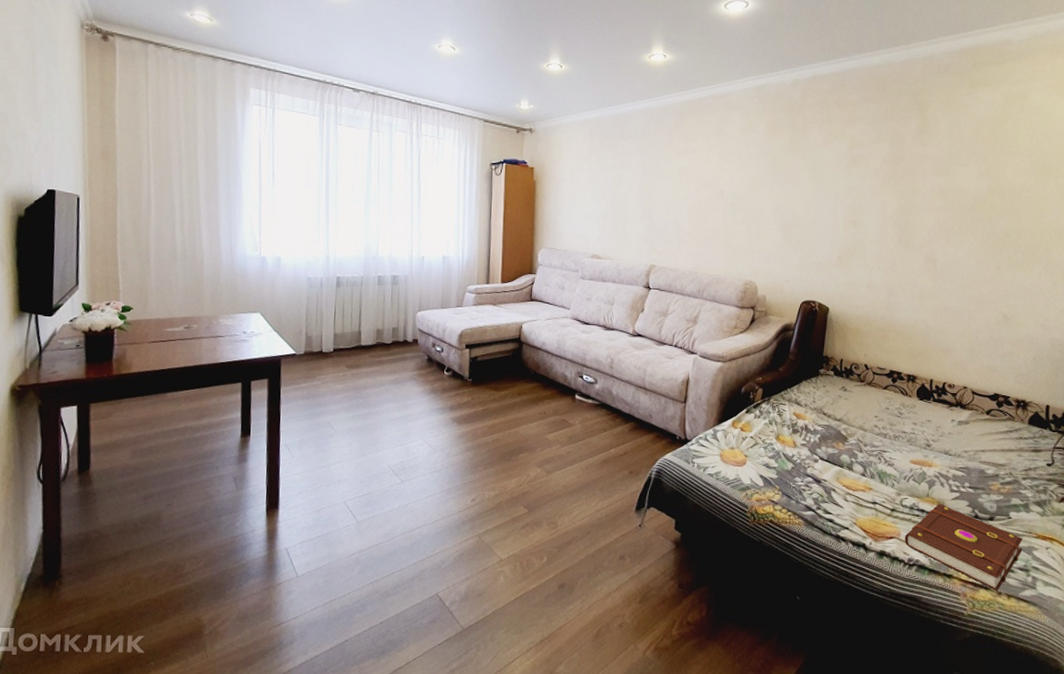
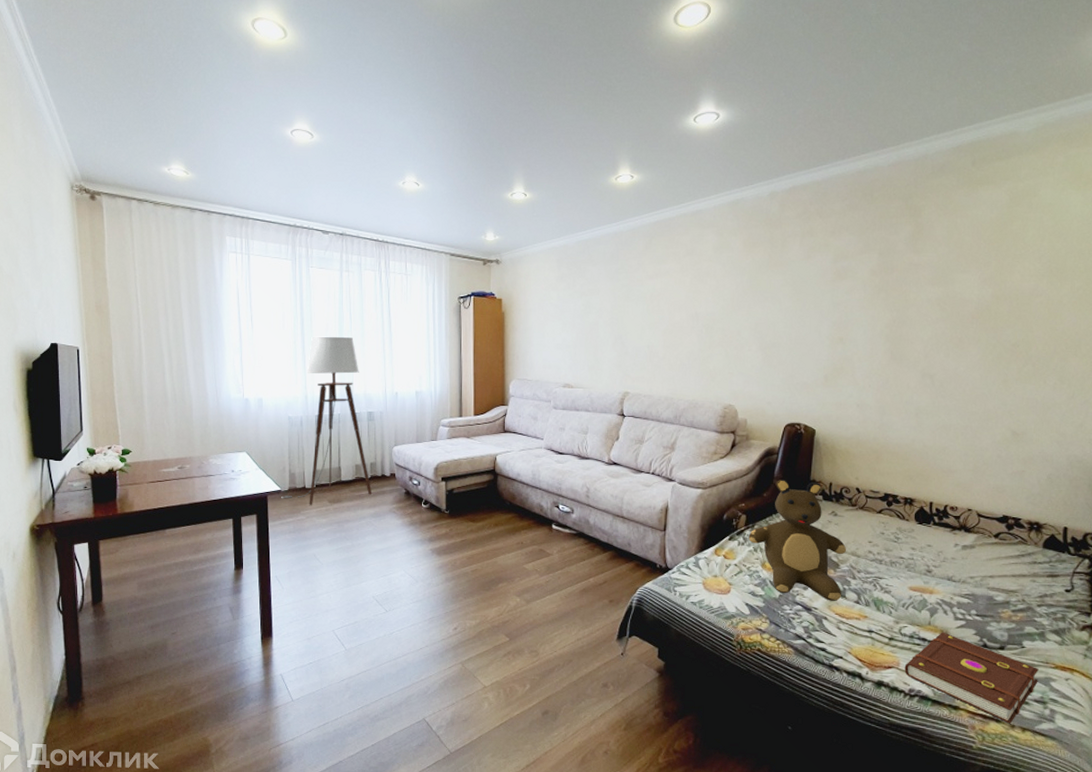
floor lamp: none [296,195,393,370] -> present [281,336,372,505]
teddy bear: none [764,355,855,473] -> present [748,480,847,601]

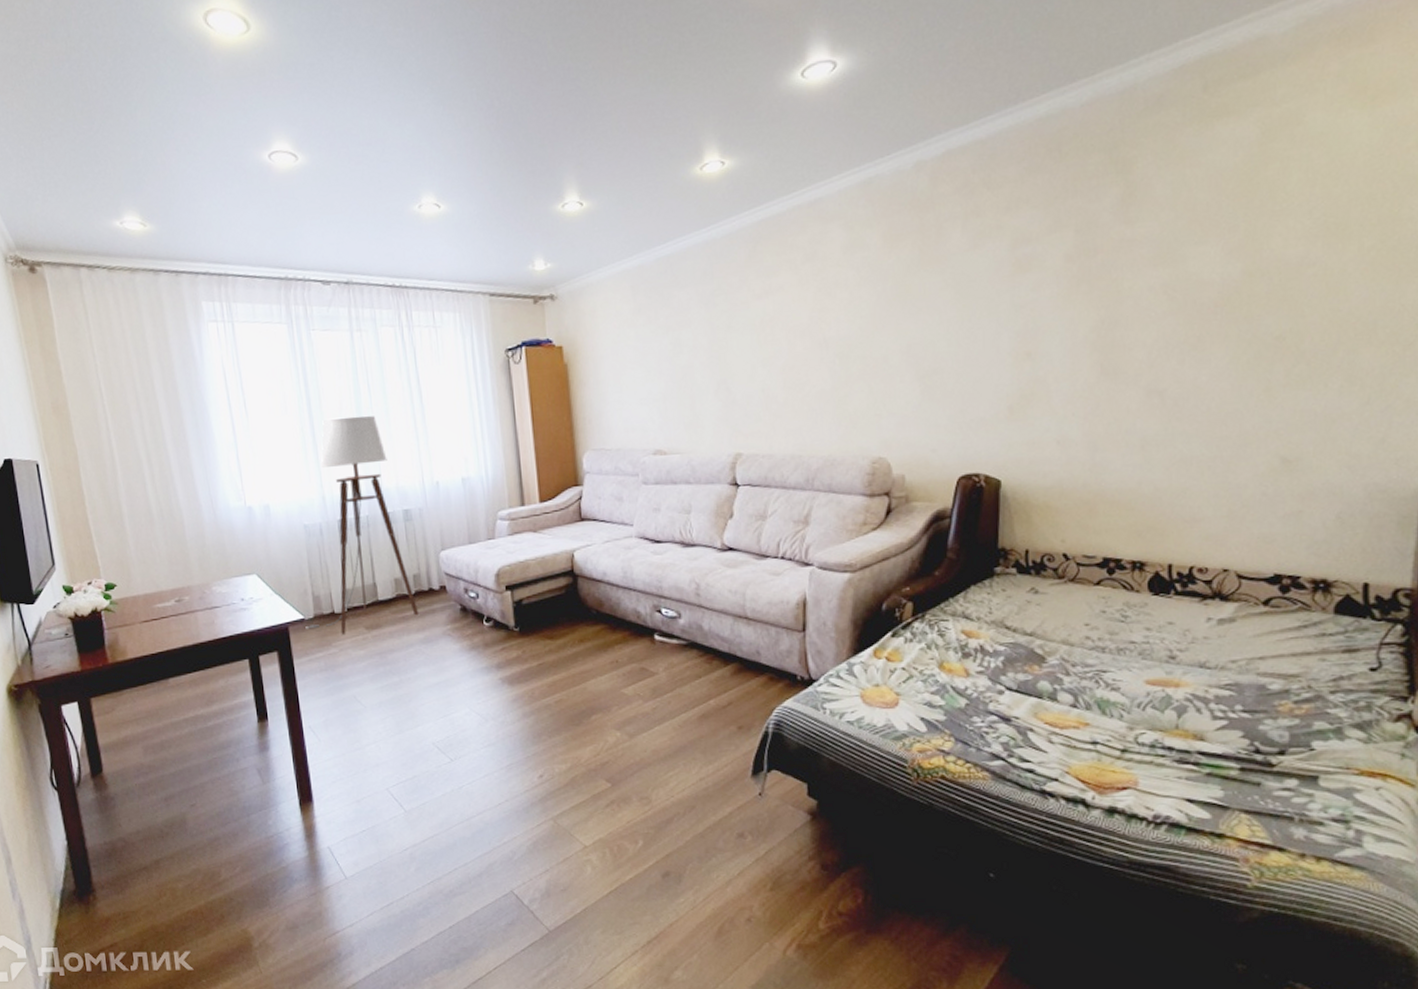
teddy bear: present [748,480,847,601] -> none [918,550,1055,707]
book: present [904,632,1039,724] -> none [1145,736,1336,853]

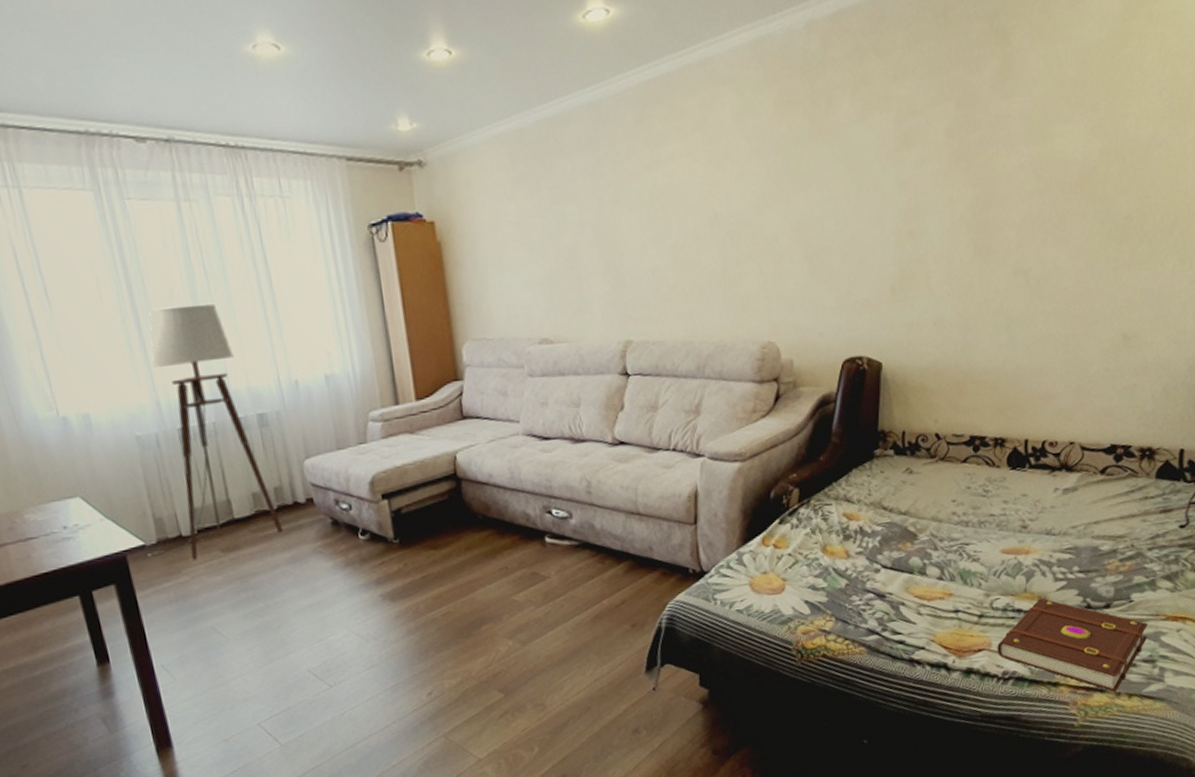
book: none [1145,736,1336,853] -> present [997,598,1148,692]

